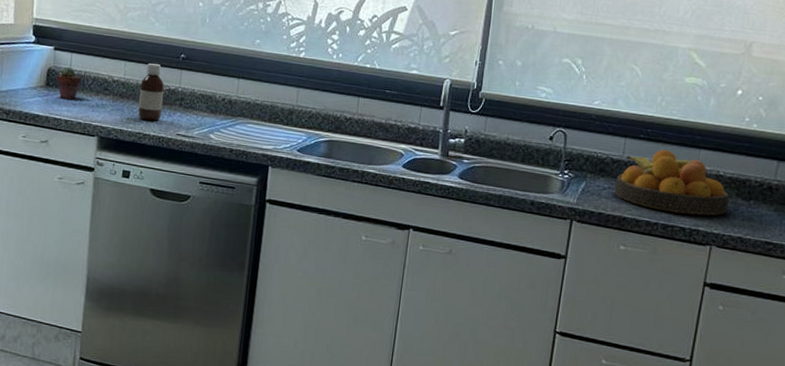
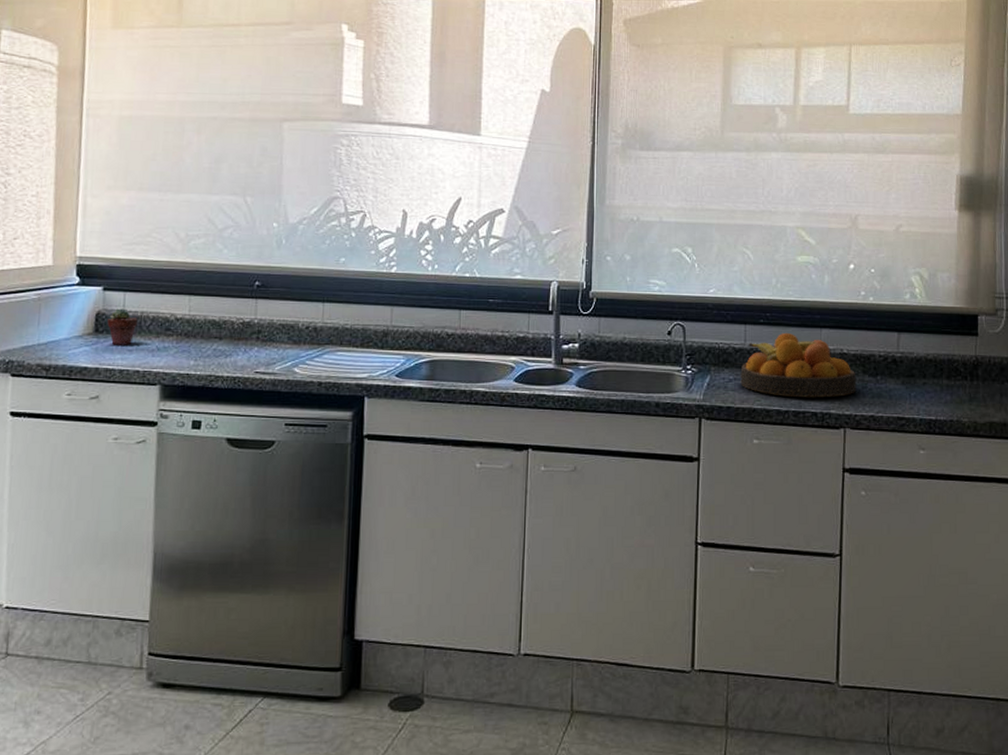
bottle: present [138,63,164,121] -> none [207,295,238,361]

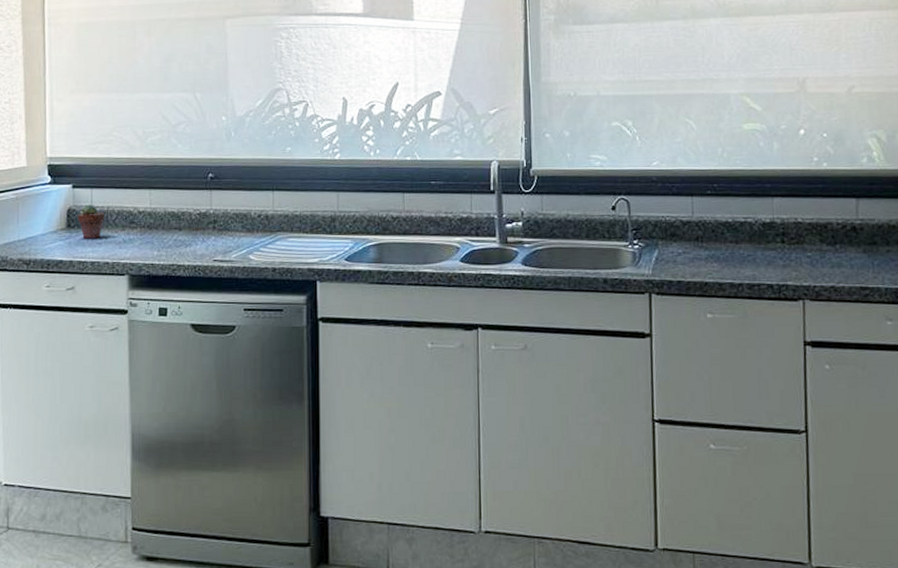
fruit bowl: present [740,332,857,398] -> none [689,203,814,270]

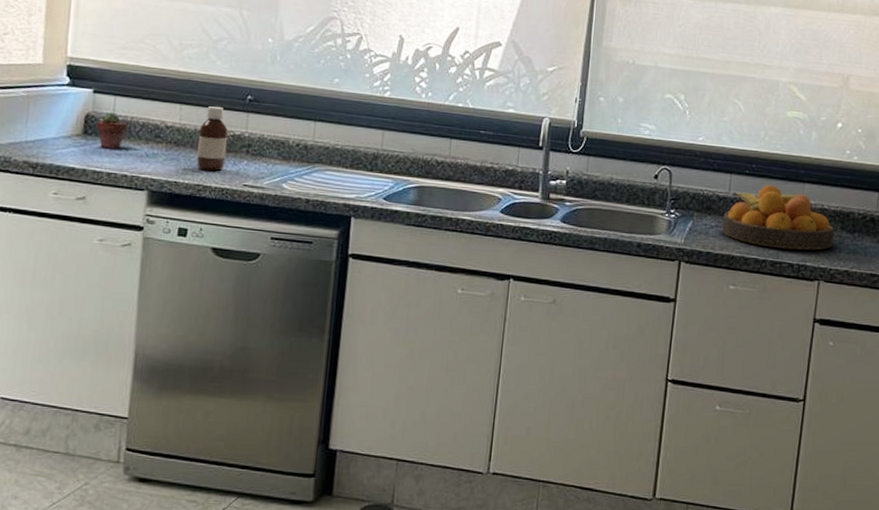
bottle: none [168,188,195,251] -> present [196,106,228,172]
fruit bowl: none [689,203,814,270] -> present [721,184,835,250]

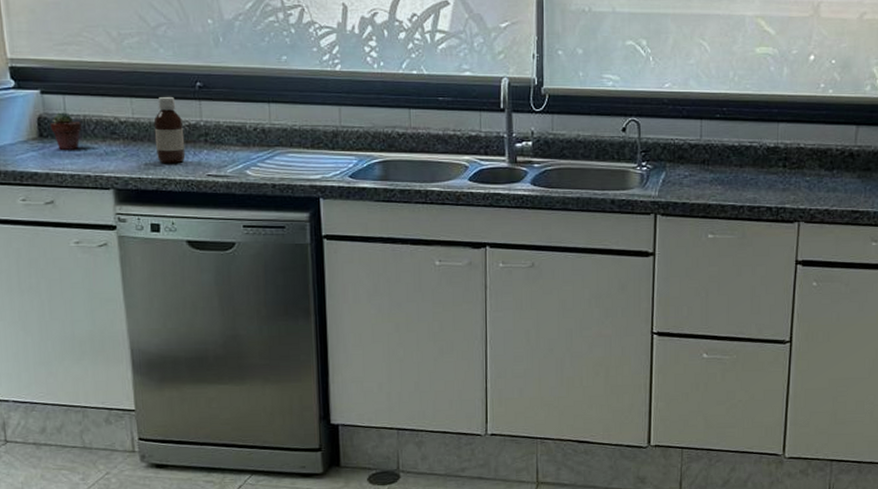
fruit bowl: present [721,184,835,250] -> none [696,127,812,193]

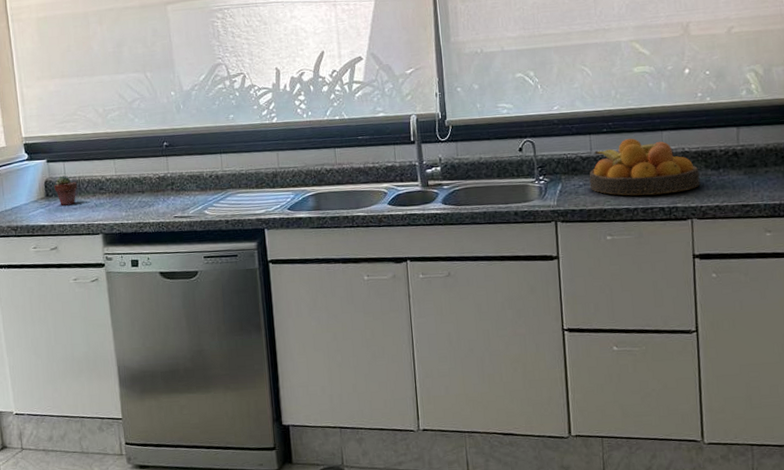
bottle: present [153,97,186,164] -> none [131,156,157,211]
fruit bowl: none [696,127,812,193] -> present [589,138,701,196]

